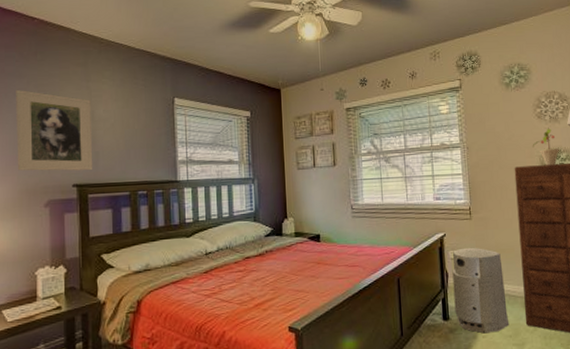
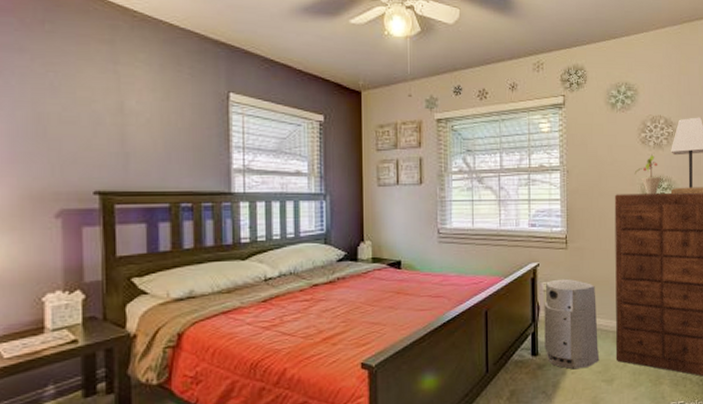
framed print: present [16,89,93,171] -> none [15,66,122,176]

